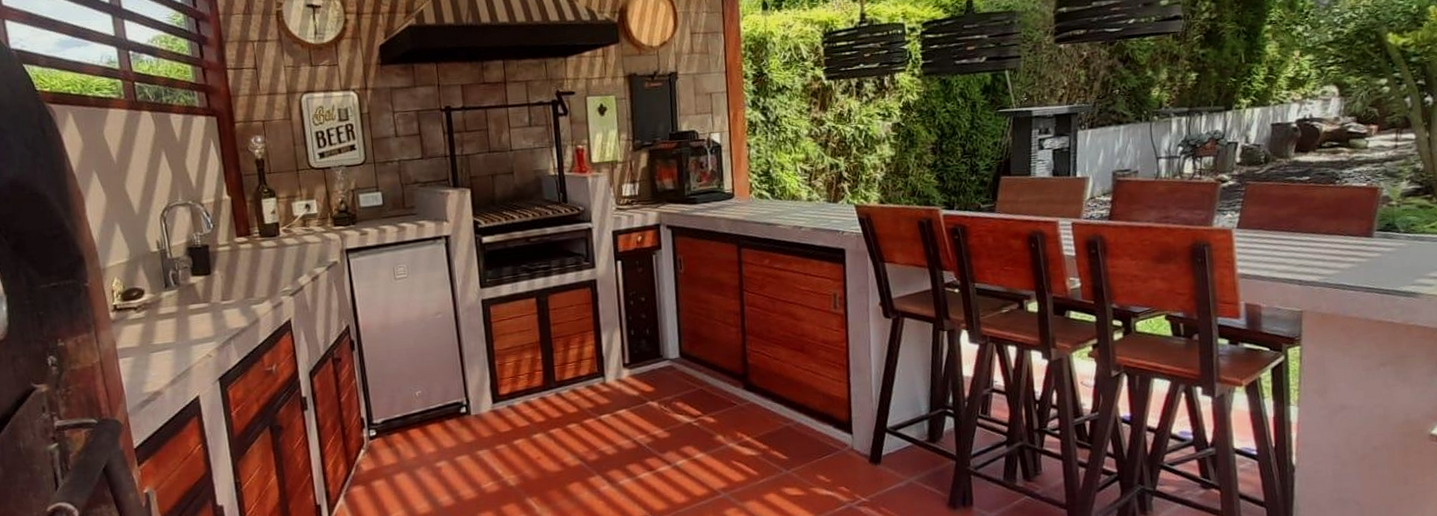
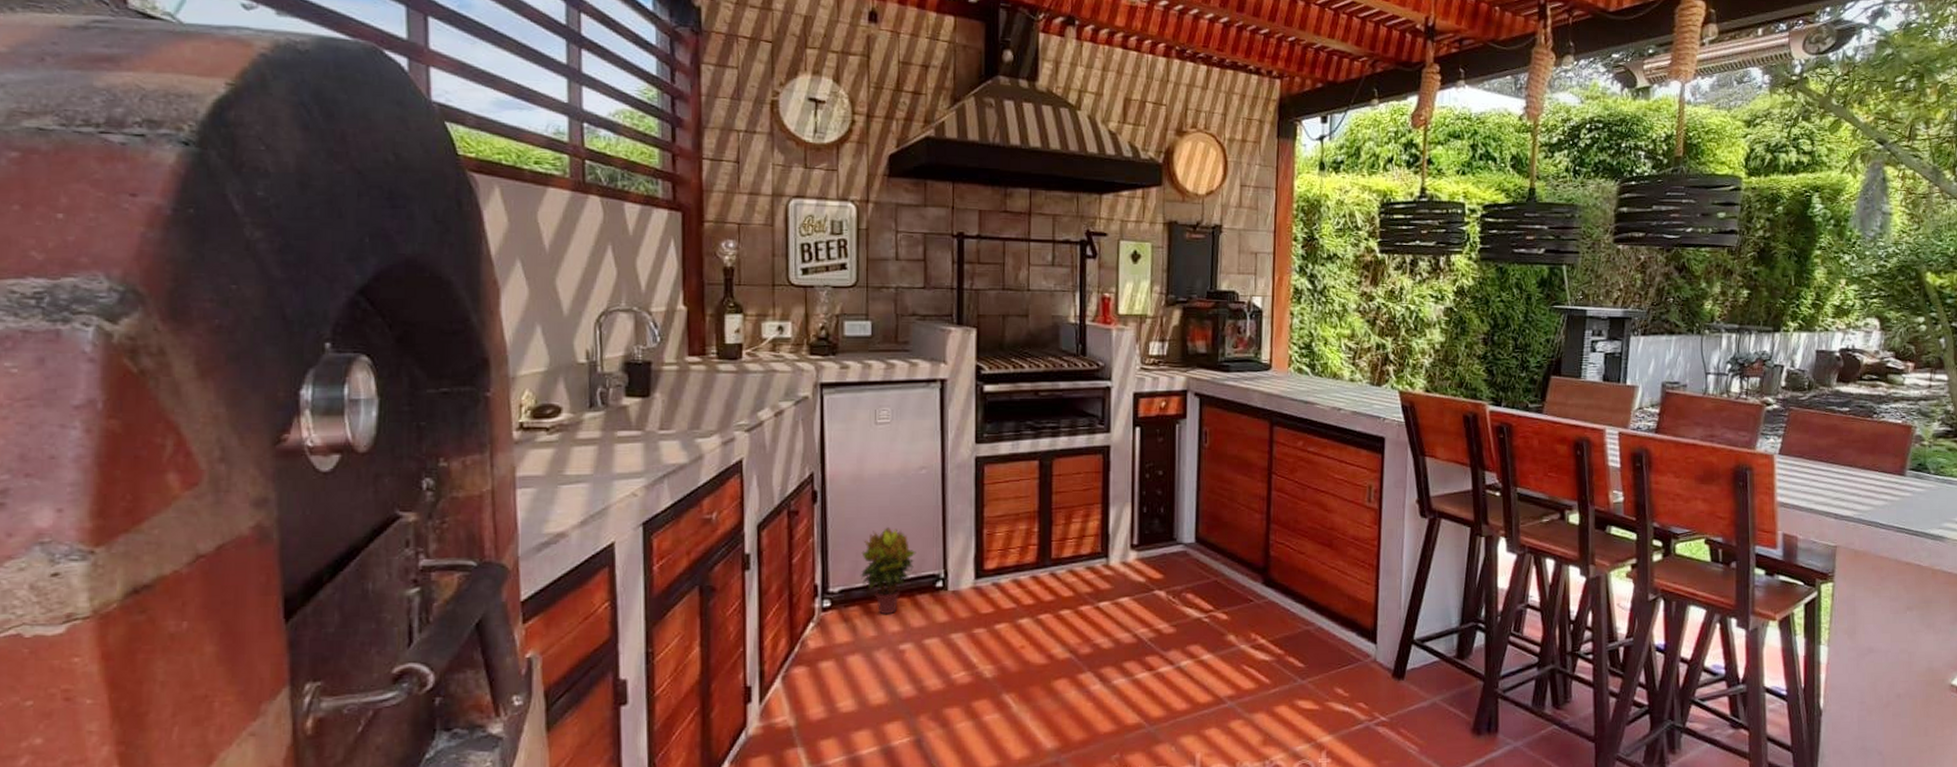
potted plant: none [396,366,443,439] -> present [860,527,916,615]

